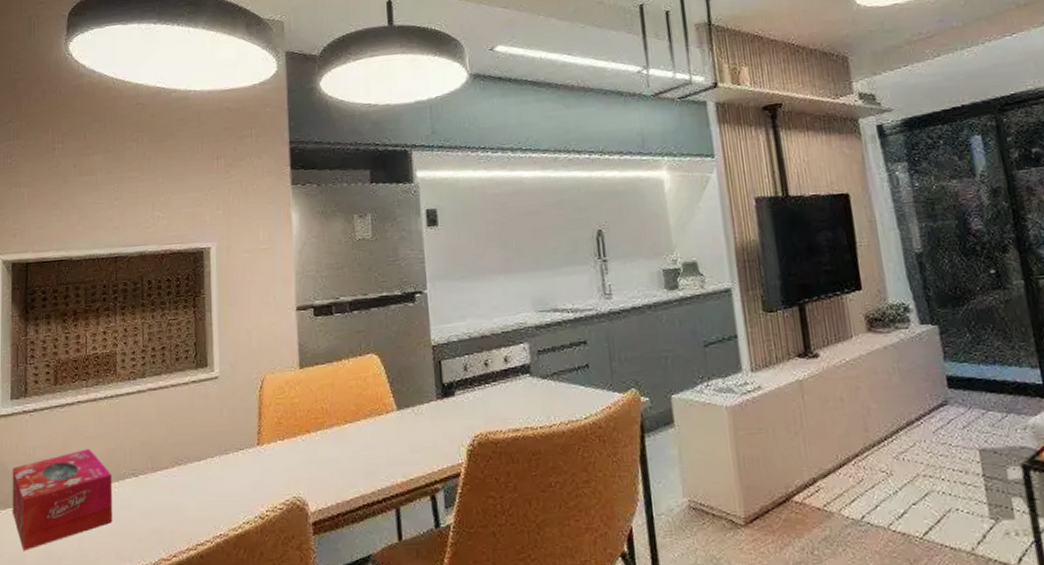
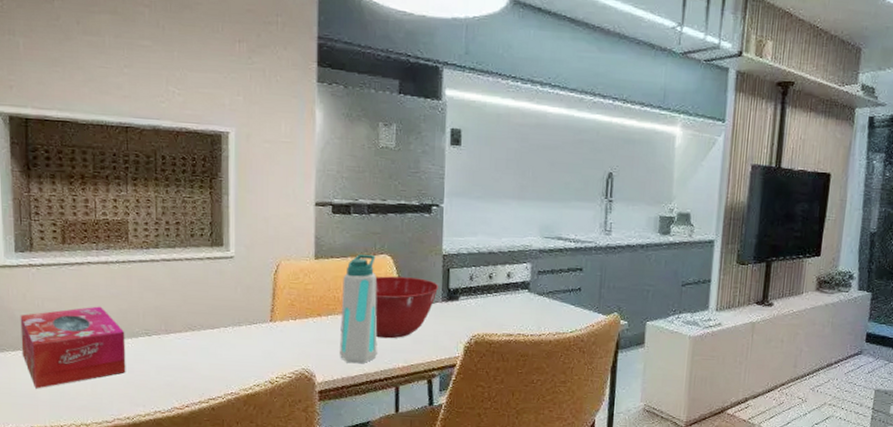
water bottle: none [329,356,372,485] -> present [340,254,378,364]
mixing bowl: none [363,375,432,451] -> present [375,276,439,339]

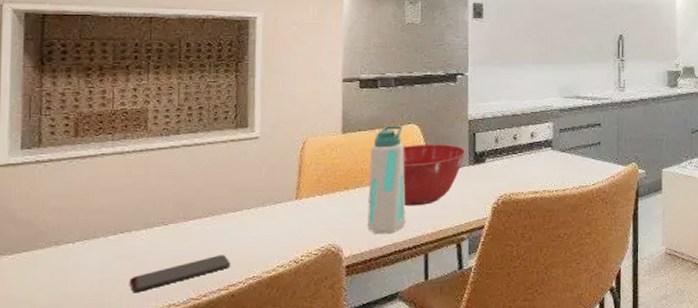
tissue box: present [20,306,126,389] -> none [20,198,139,294]
smartphone: none [118,369,210,397] -> present [129,254,231,292]

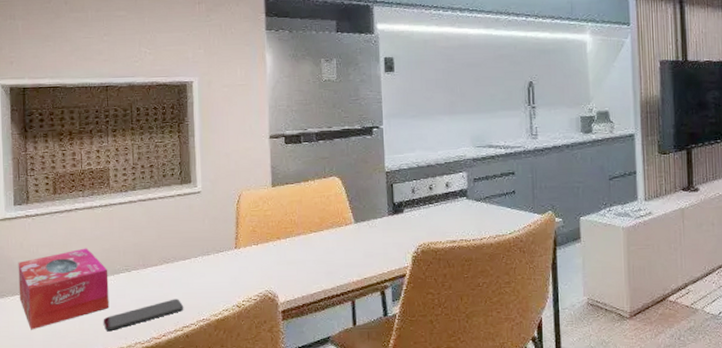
tissue box: none [20,198,139,294] -> present [18,248,109,330]
water bottle: present [368,126,406,235] -> none [297,178,333,282]
mixing bowl: present [402,144,466,206] -> none [326,195,385,255]

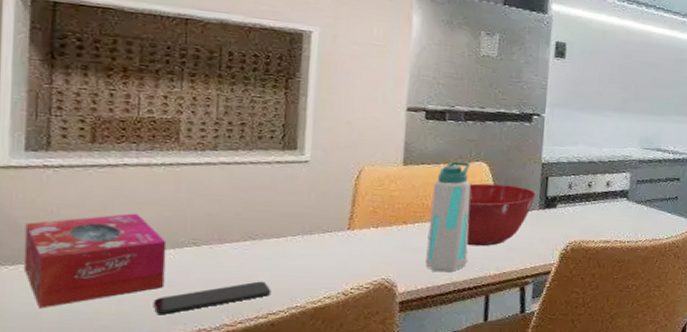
water bottle: none [297,178,333,282] -> present [425,161,471,272]
mixing bowl: none [326,195,385,255] -> present [466,183,537,247]

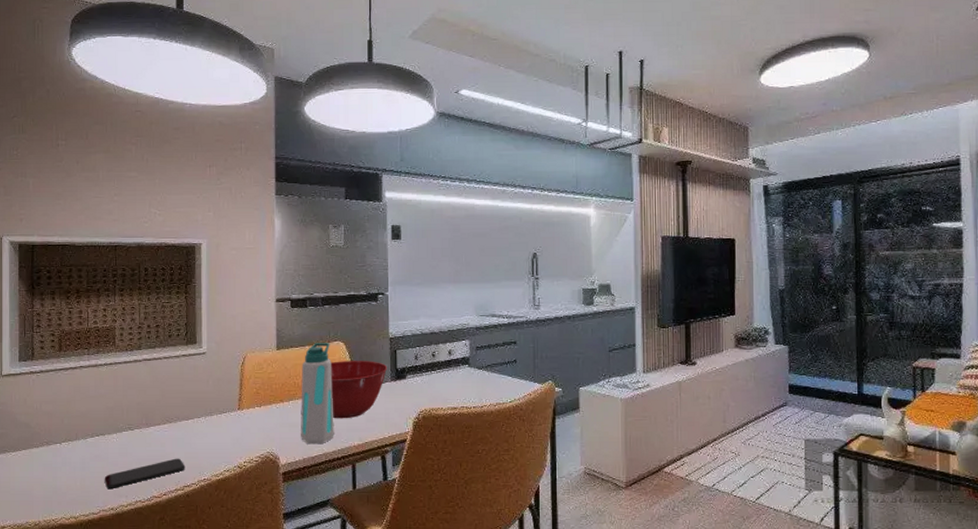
tissue box: present [23,213,167,309] -> none [21,405,111,486]

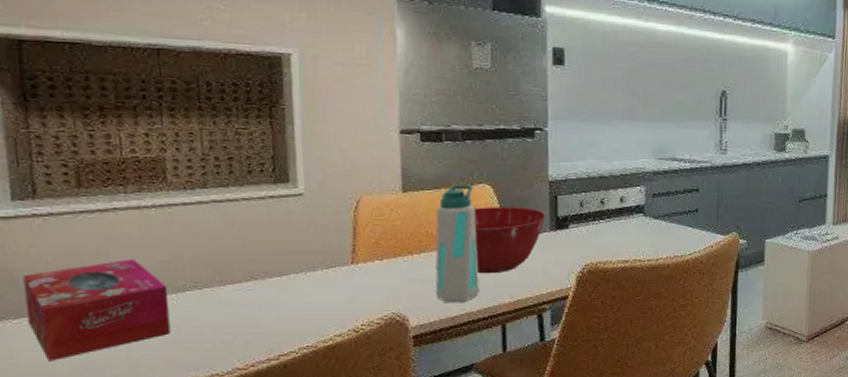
tissue box: none [21,405,111,486] -> present [22,259,171,362]
smartphone: present [104,458,185,488] -> none [161,322,280,361]

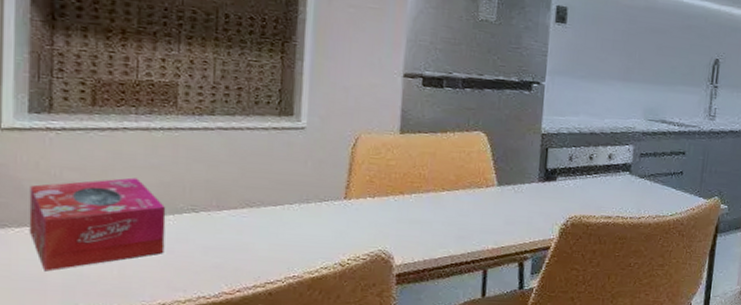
water bottle: present [436,185,479,303] -> none [423,130,469,245]
mixing bowl: present [474,207,547,274] -> none [464,153,536,220]

